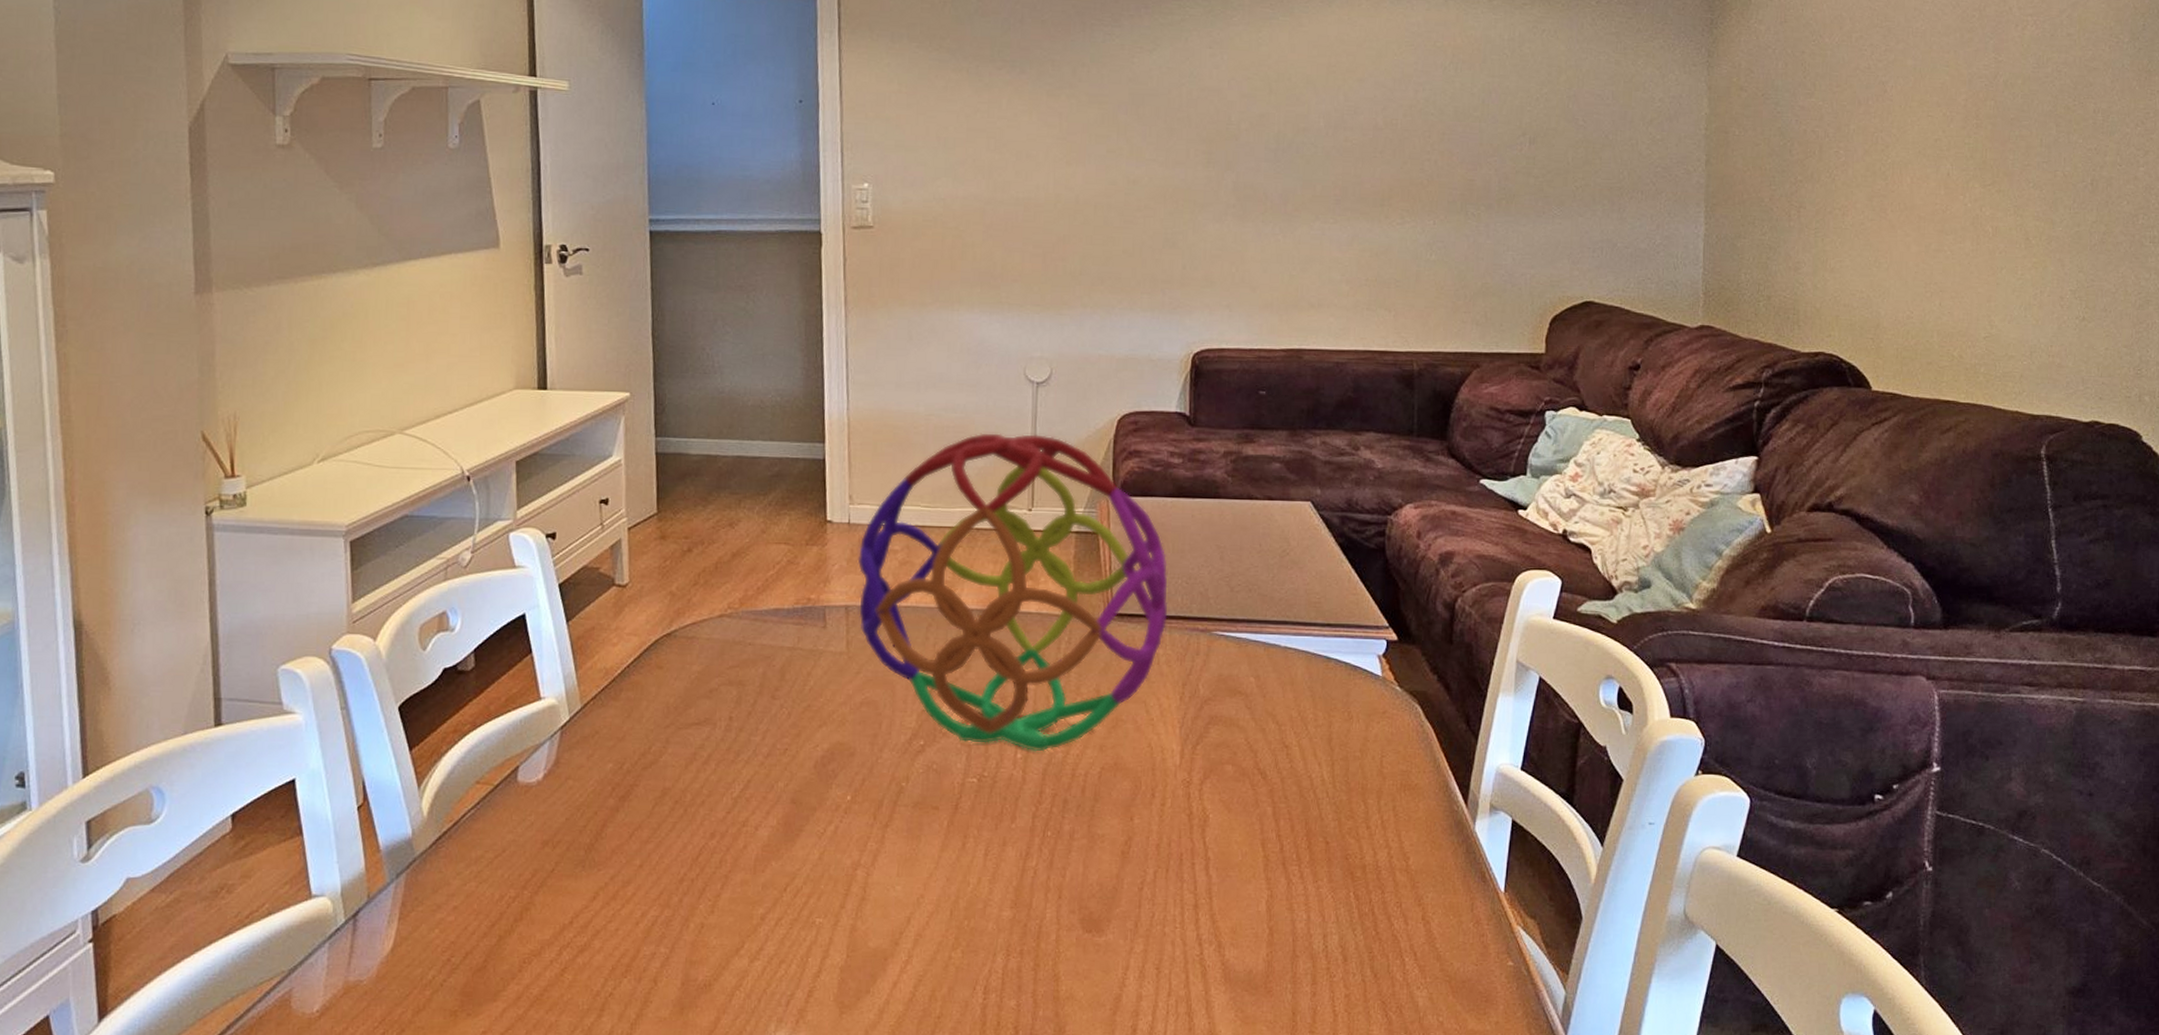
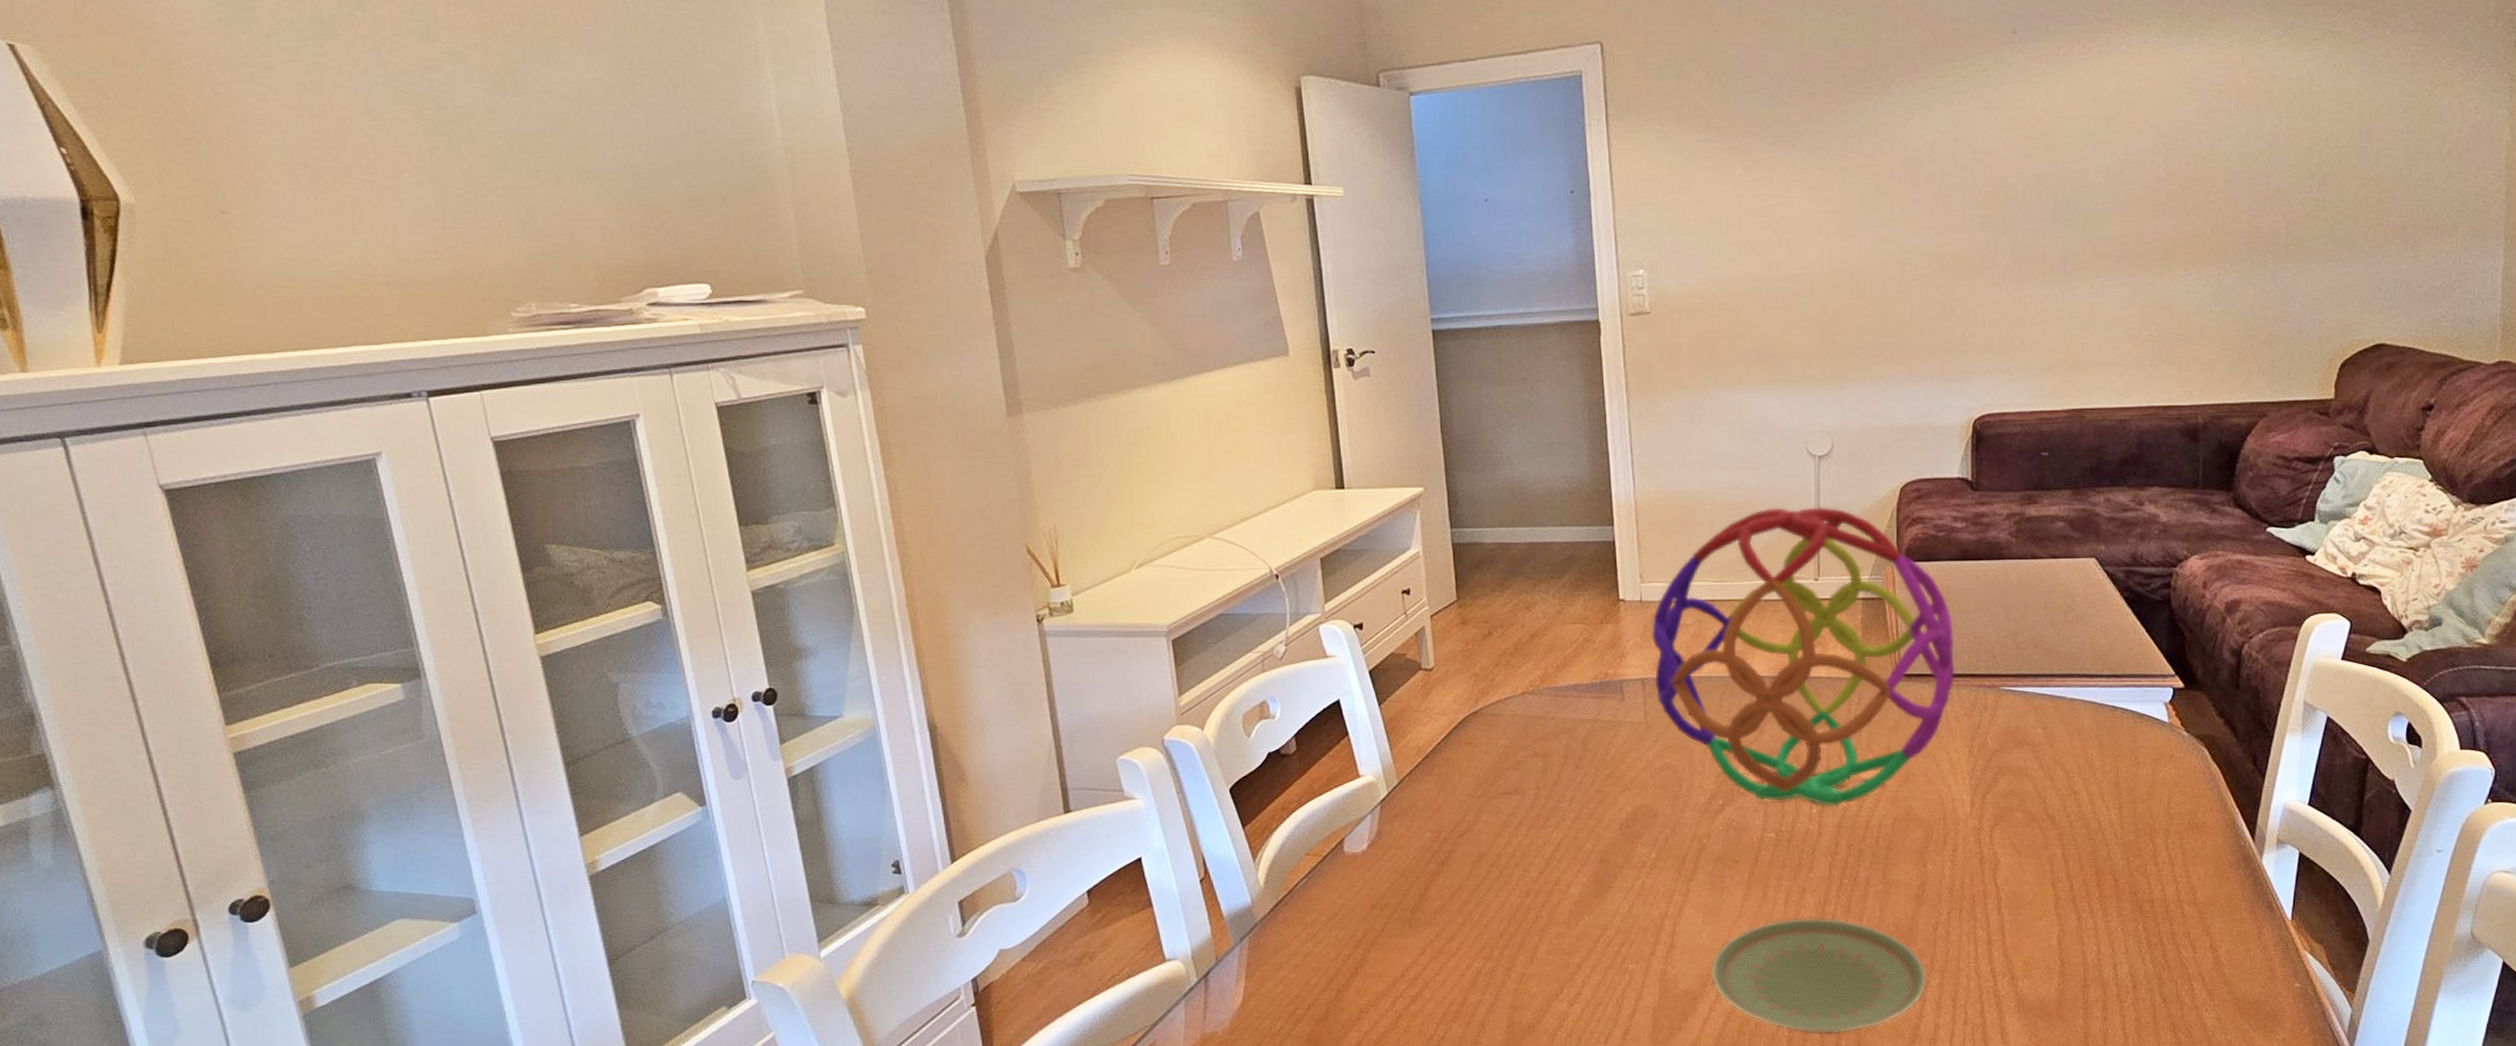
plate: none [902,872,1131,1004] -> present [1710,917,1927,1035]

